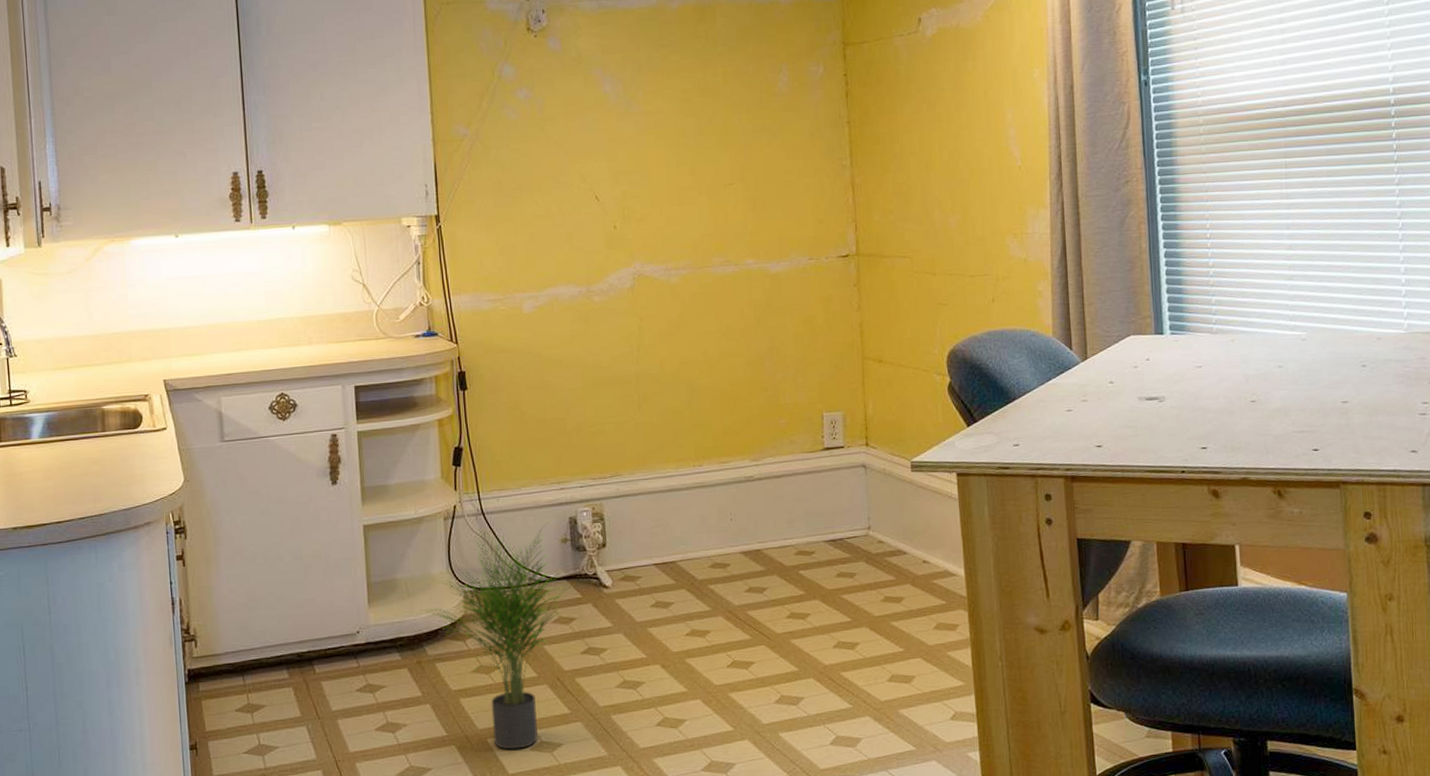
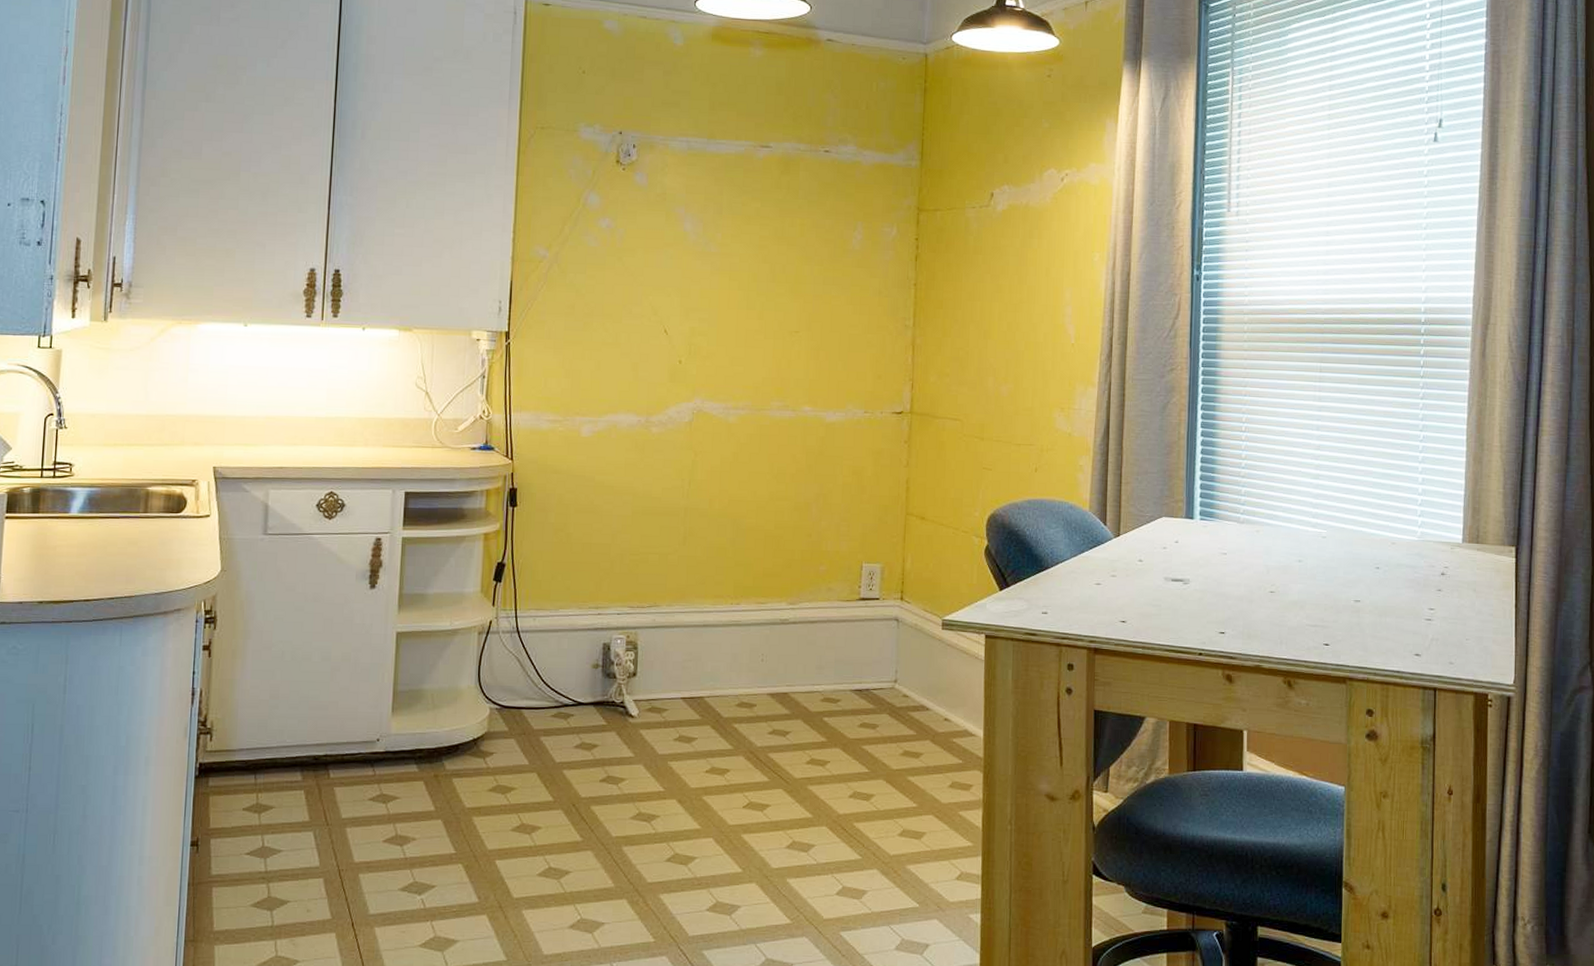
potted plant: present [420,522,569,750] -> none [444,646,595,873]

